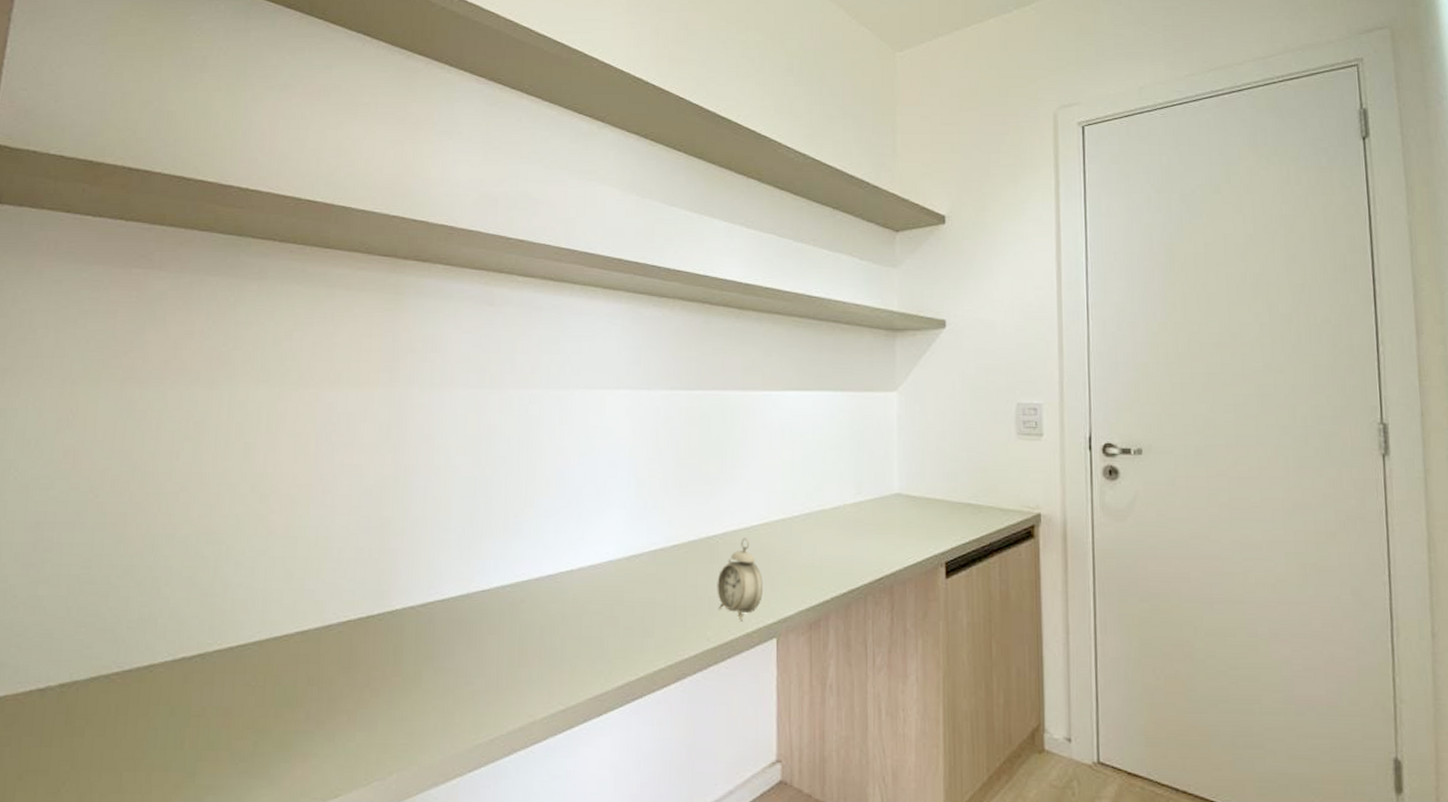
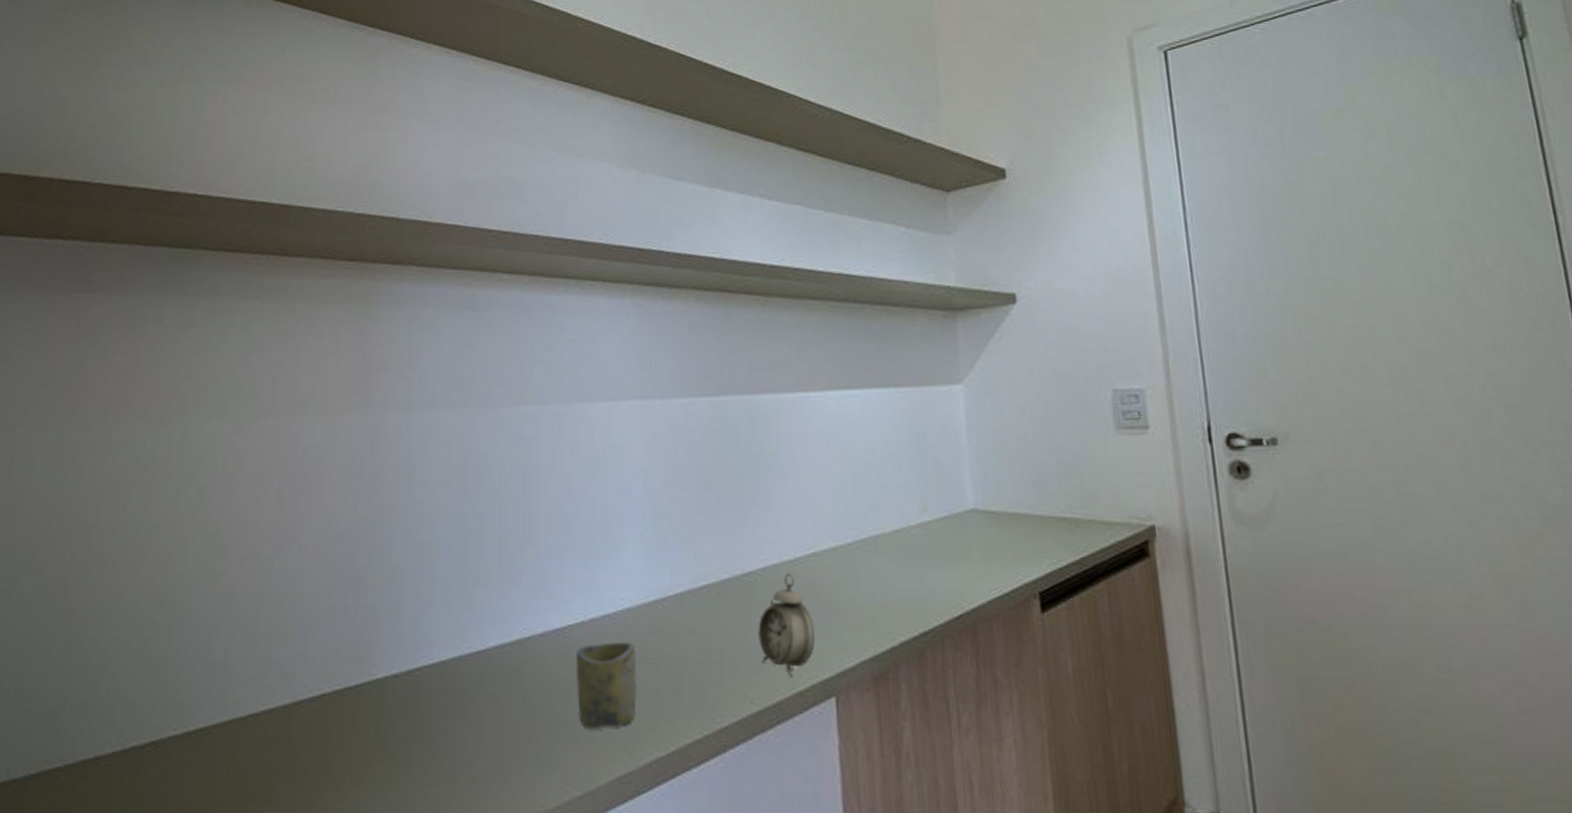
cup: none [564,587,615,656] -> present [577,641,637,728]

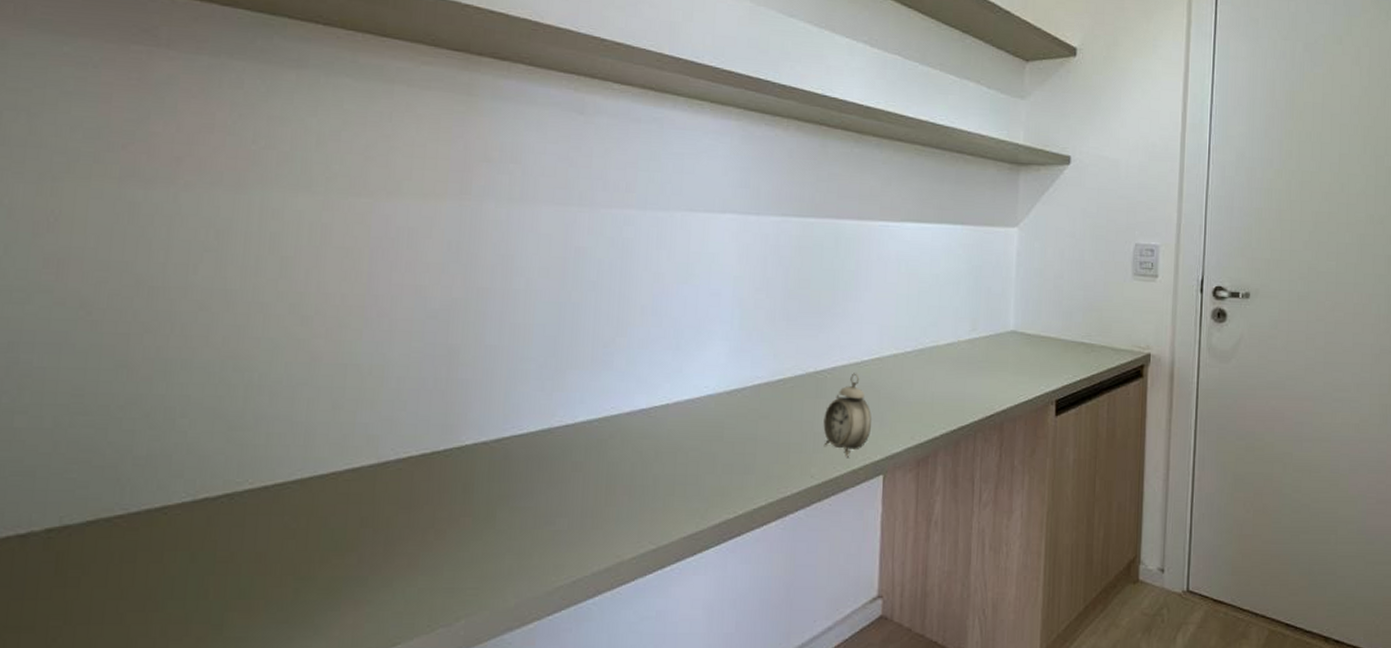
cup: present [577,641,637,728] -> none [658,422,714,494]

